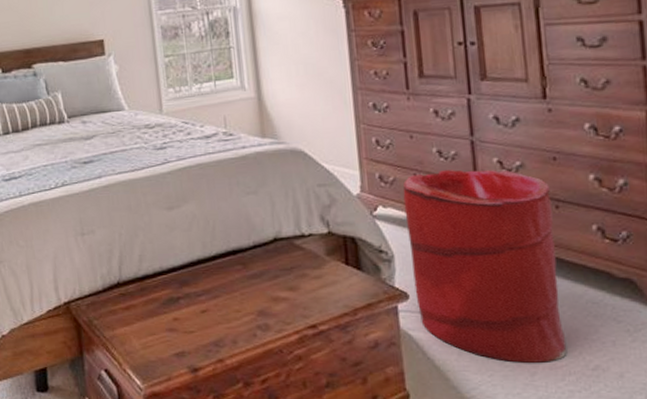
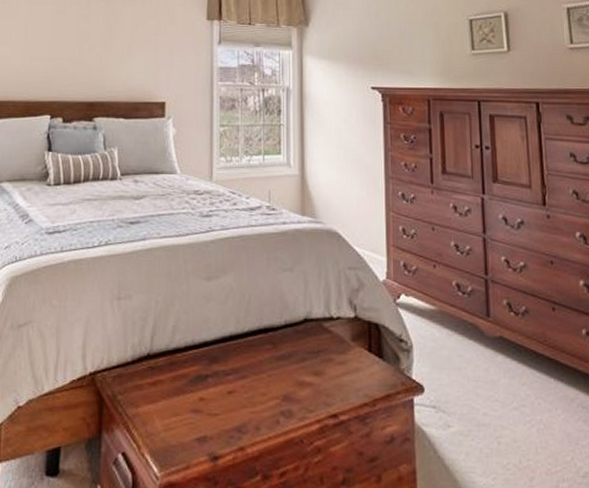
laundry hamper: present [403,170,567,363] -> none [423,264,561,467]

